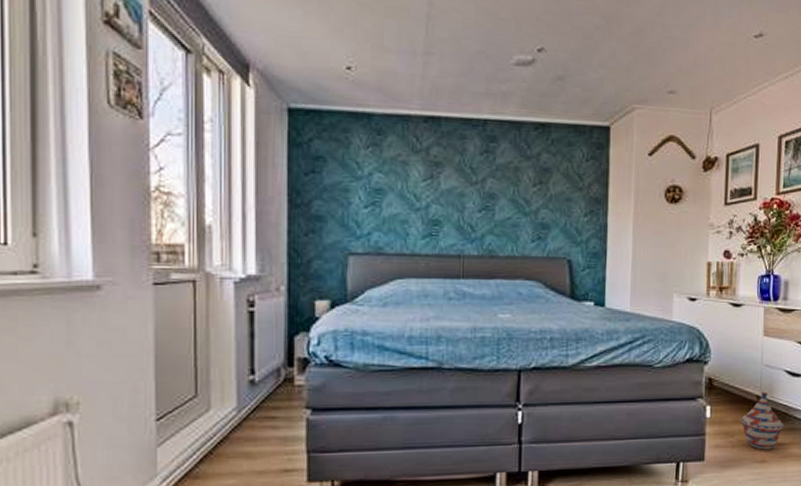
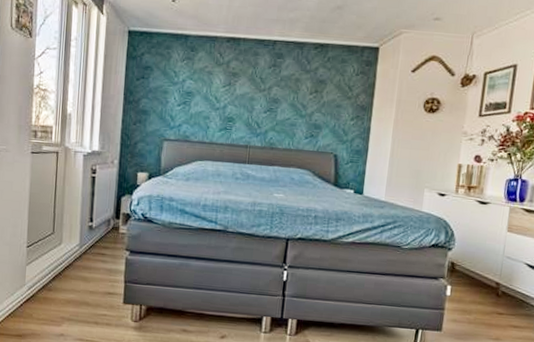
woven basket: present [740,391,784,450] -> none [478,279,521,330]

